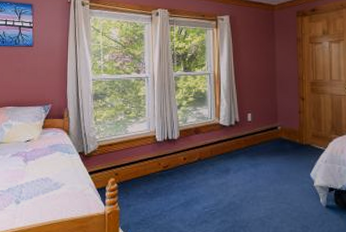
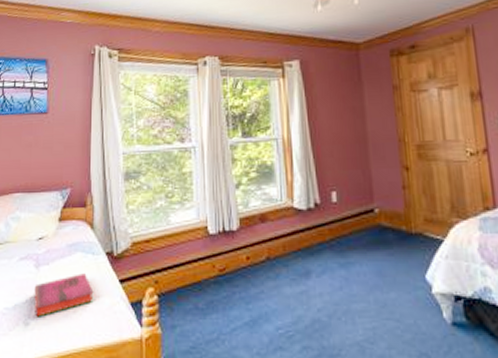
hardback book: none [23,167,69,198] -> present [34,273,94,317]

